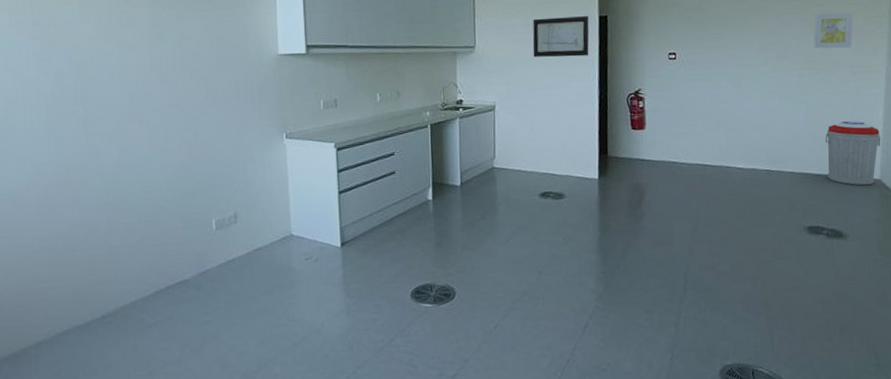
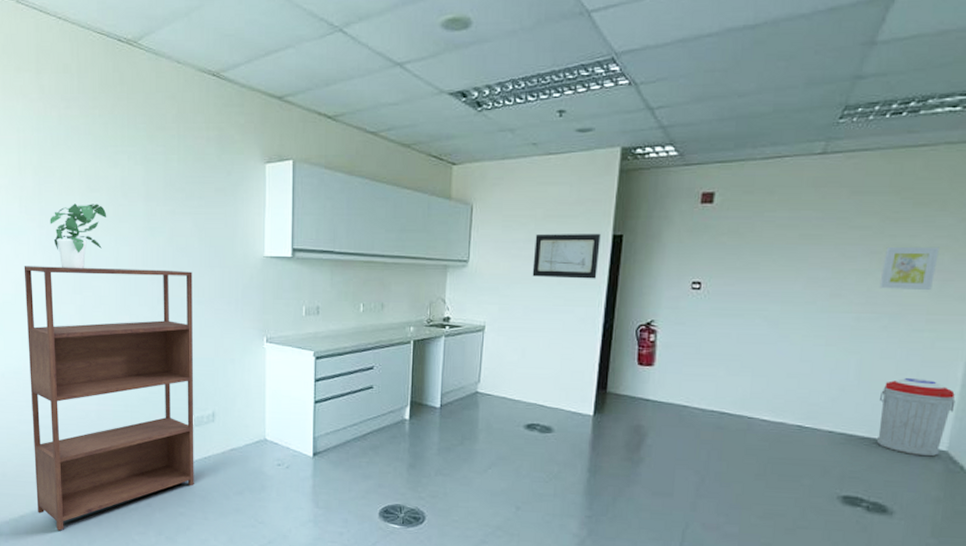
bookshelf: none [16,74,219,359] -> present [24,266,194,531]
potted plant: none [44,12,109,81] -> present [49,204,107,269]

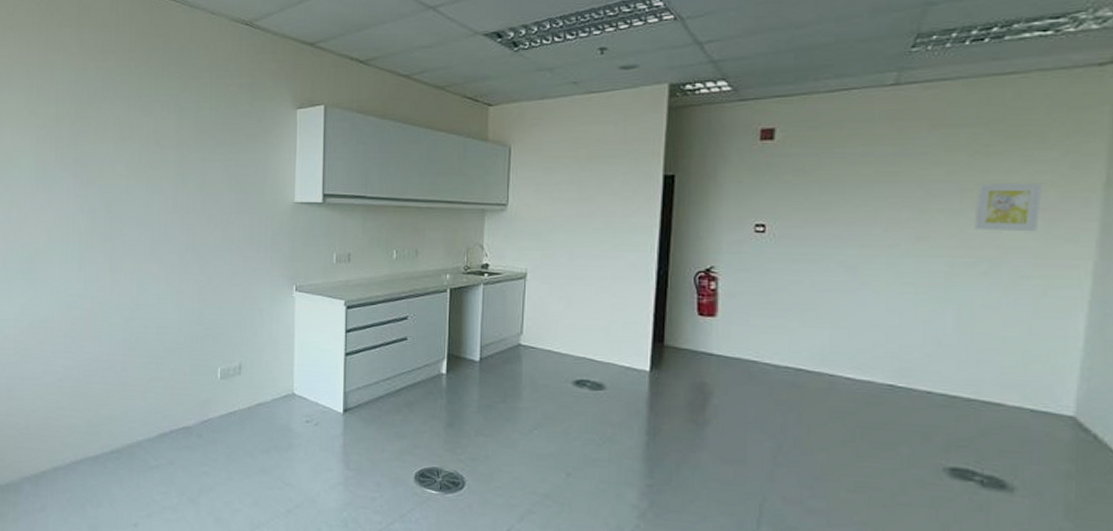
bookshelf: present [24,266,194,531] -> none [56,214,222,489]
potted plant: present [49,204,107,269] -> none [83,152,139,217]
wall art: present [532,233,601,279] -> none [577,173,650,222]
trash can: present [877,378,956,457] -> none [986,331,1079,423]

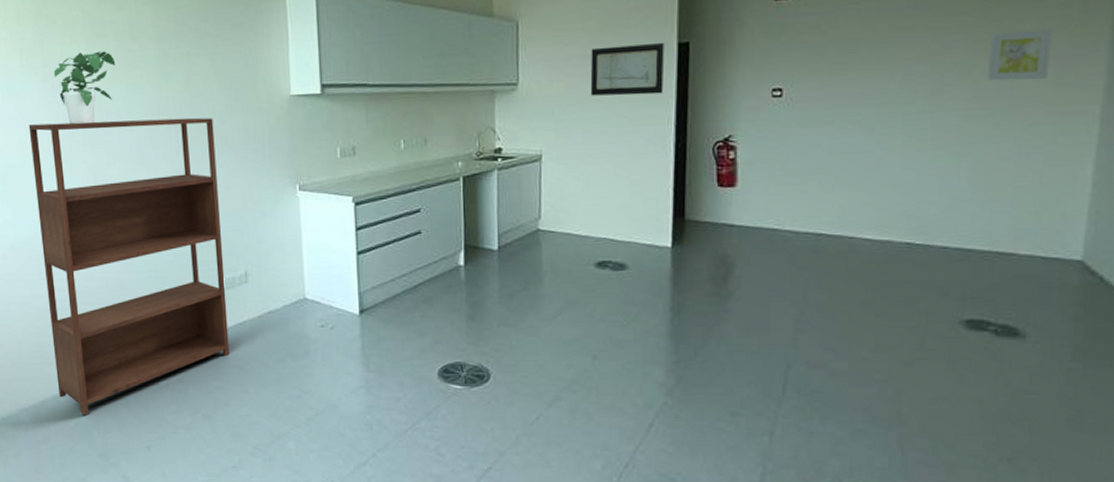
bookshelf: none [56,214,222,489] -> present [28,117,230,415]
potted plant: none [83,152,139,217] -> present [53,51,116,125]
wall art: none [577,173,650,222] -> present [590,42,665,96]

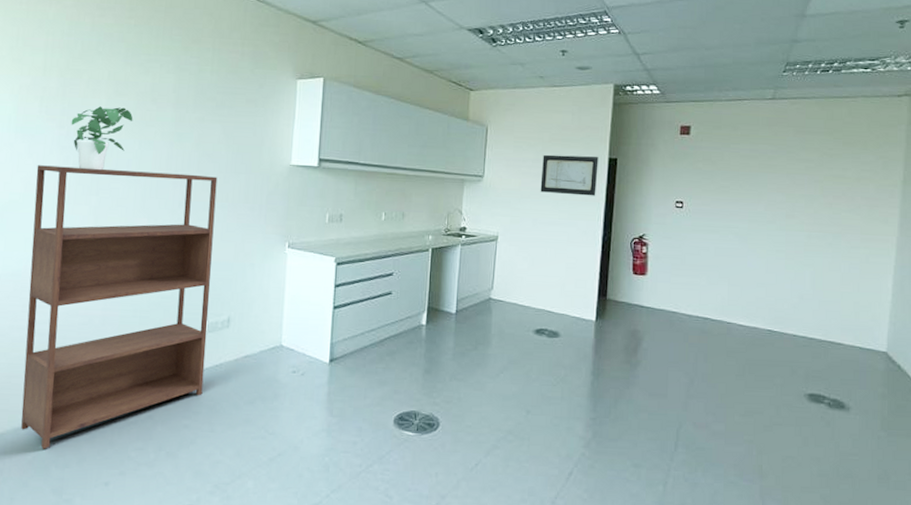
wall art: present [987,29,1052,81] -> none [823,177,865,214]

